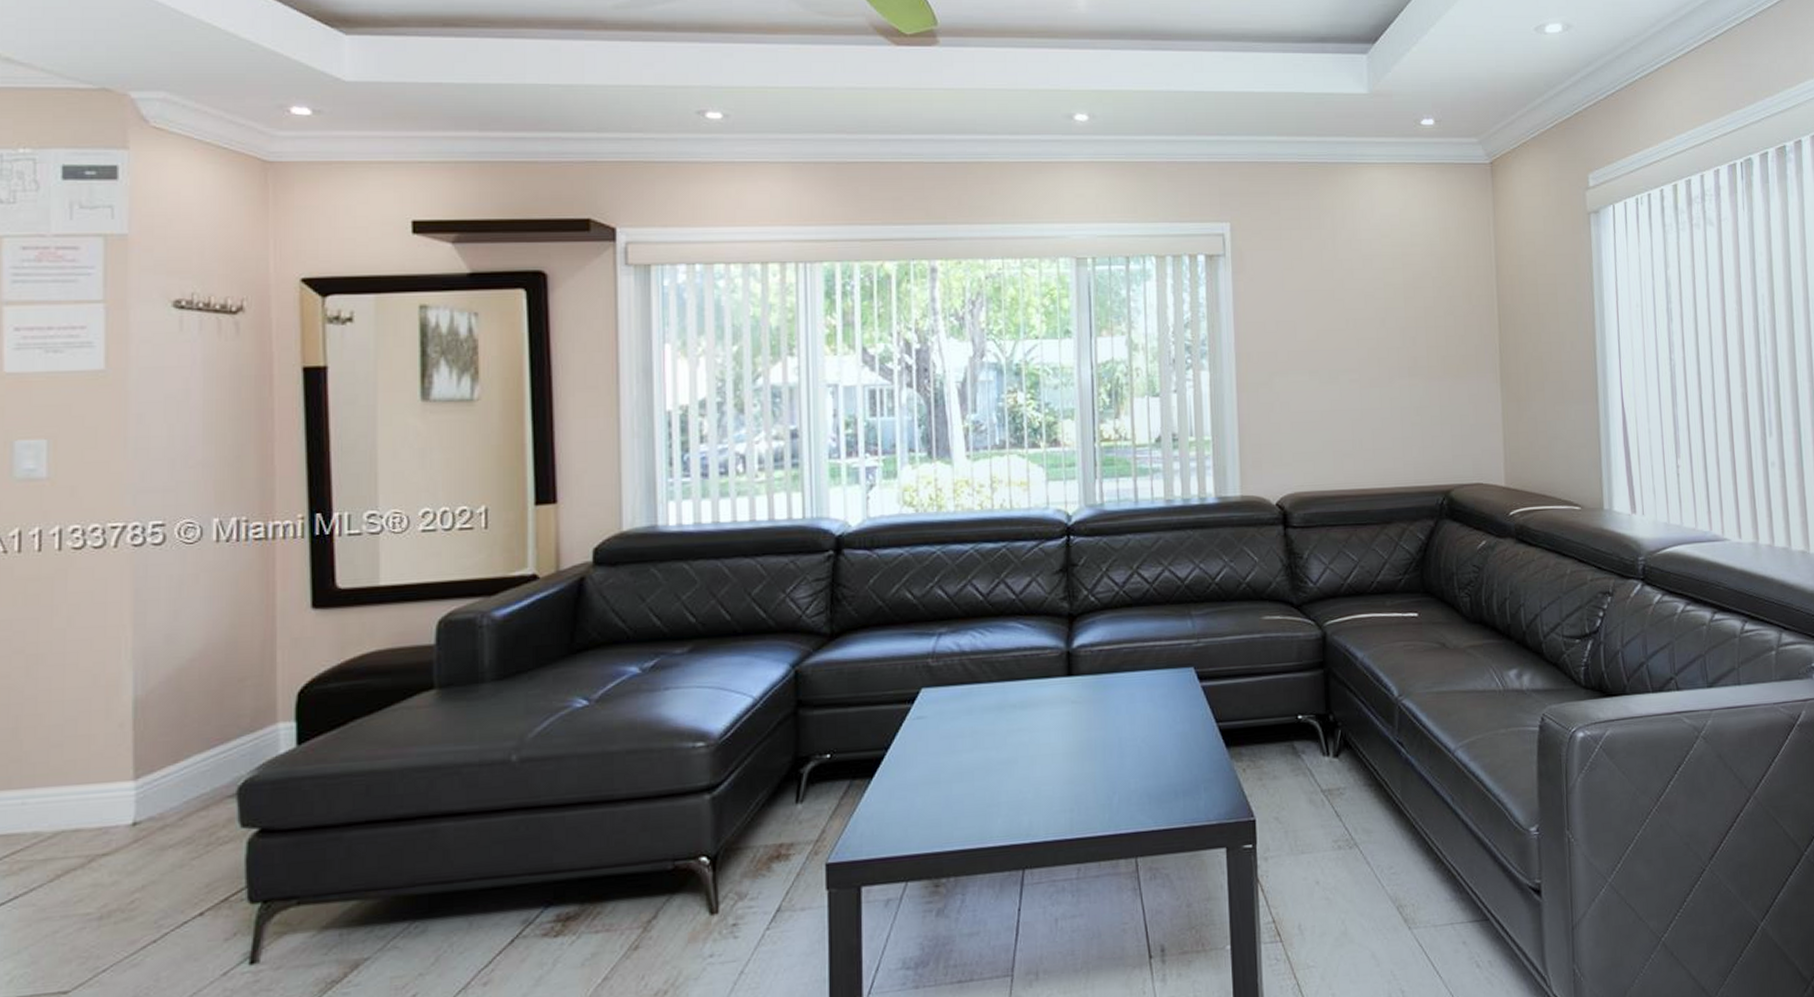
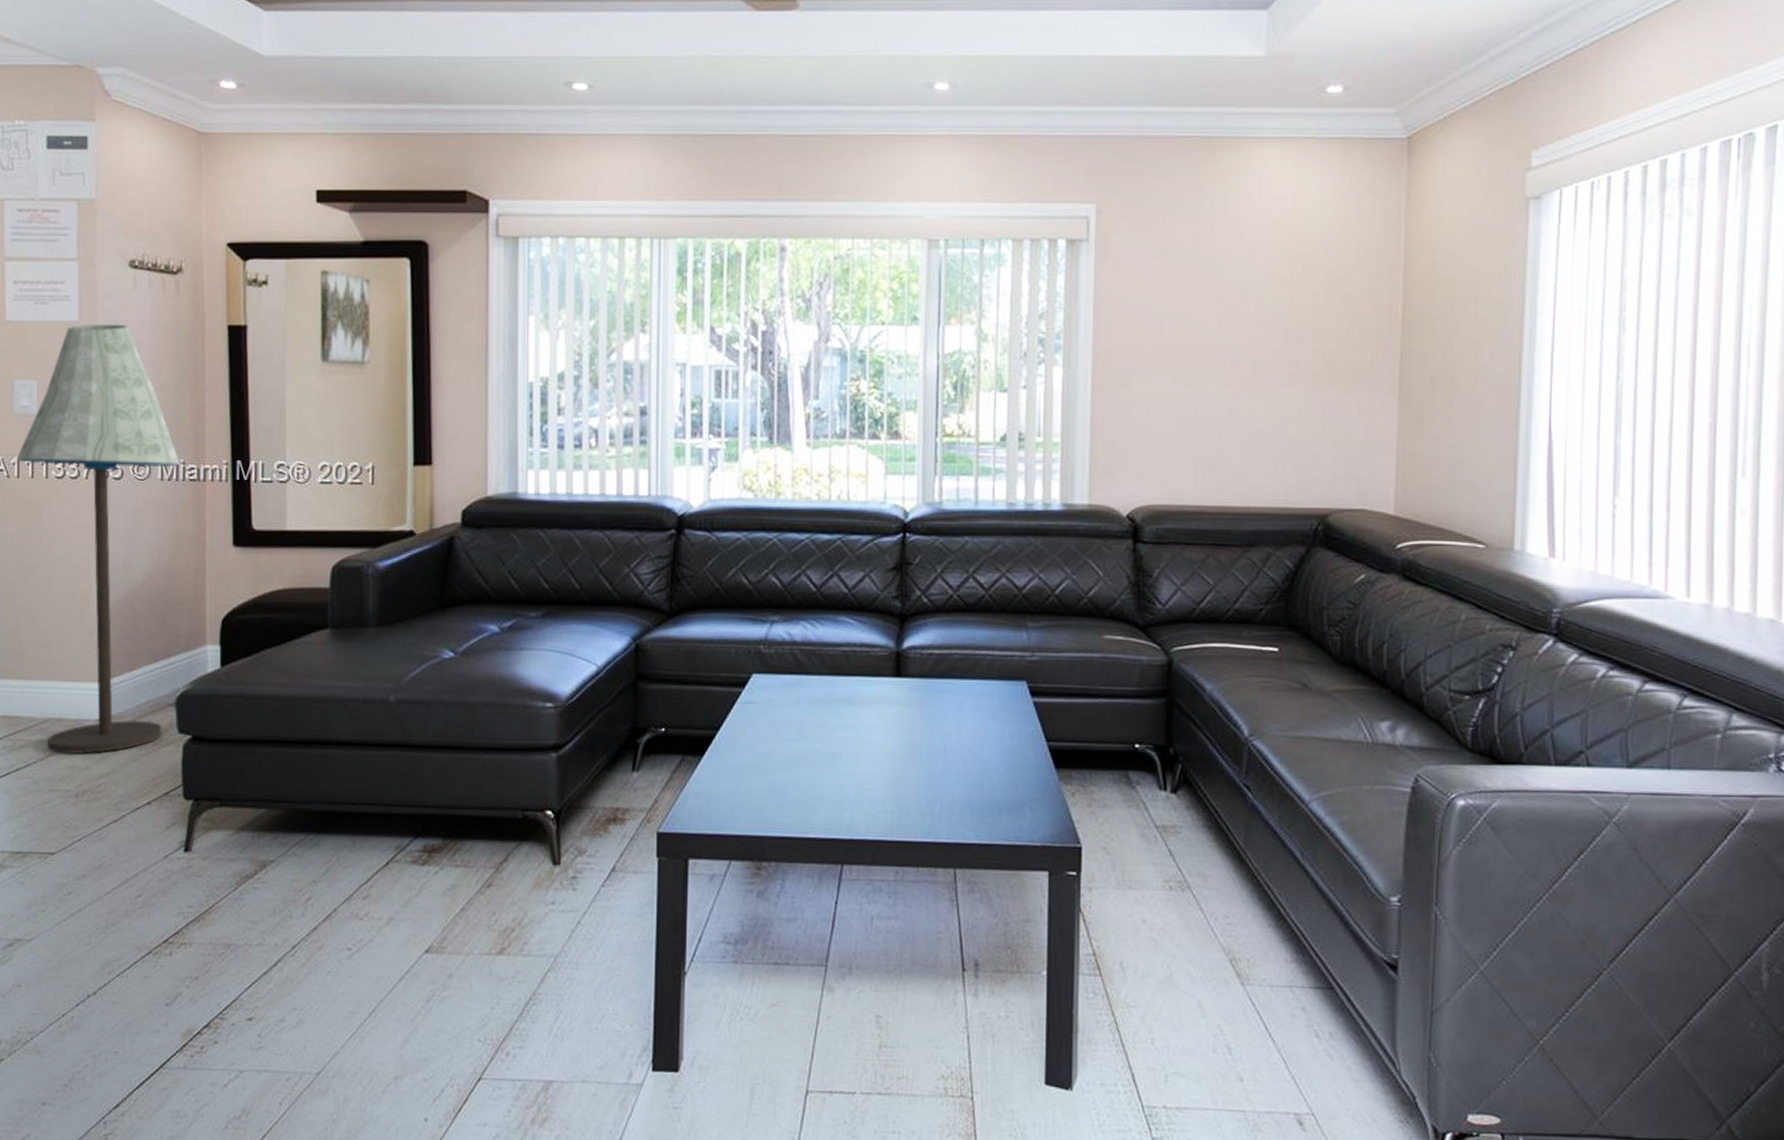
floor lamp: none [17,372,241,871] -> present [16,325,180,754]

